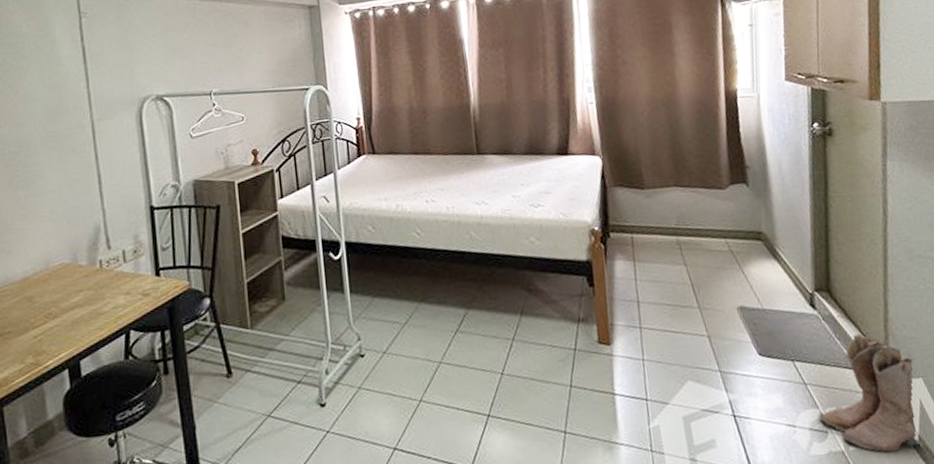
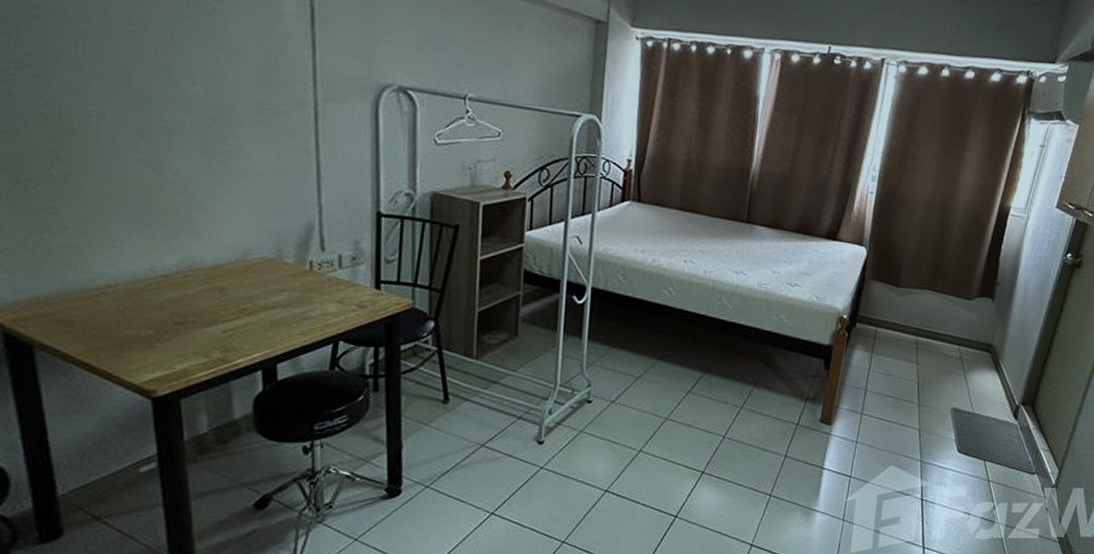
boots: present [819,333,917,453] -> none [991,445,1083,543]

